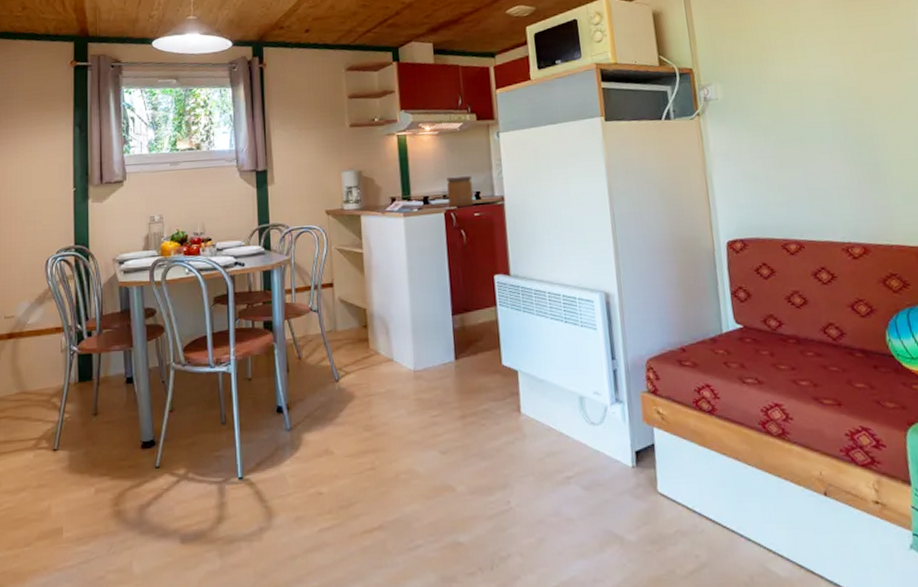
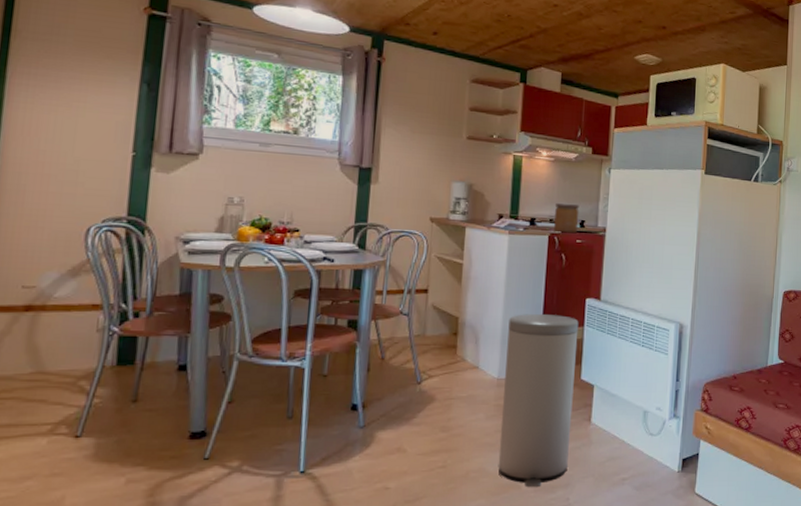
pedal bin: none [417,296,503,490] -> present [498,314,579,488]

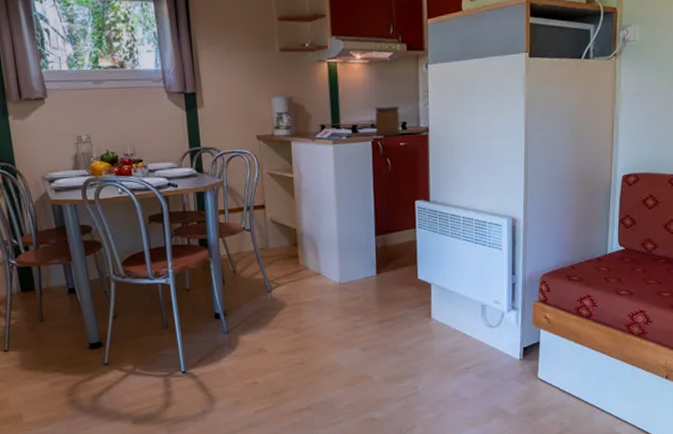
pedal bin: present [498,314,579,488] -> none [343,219,414,379]

